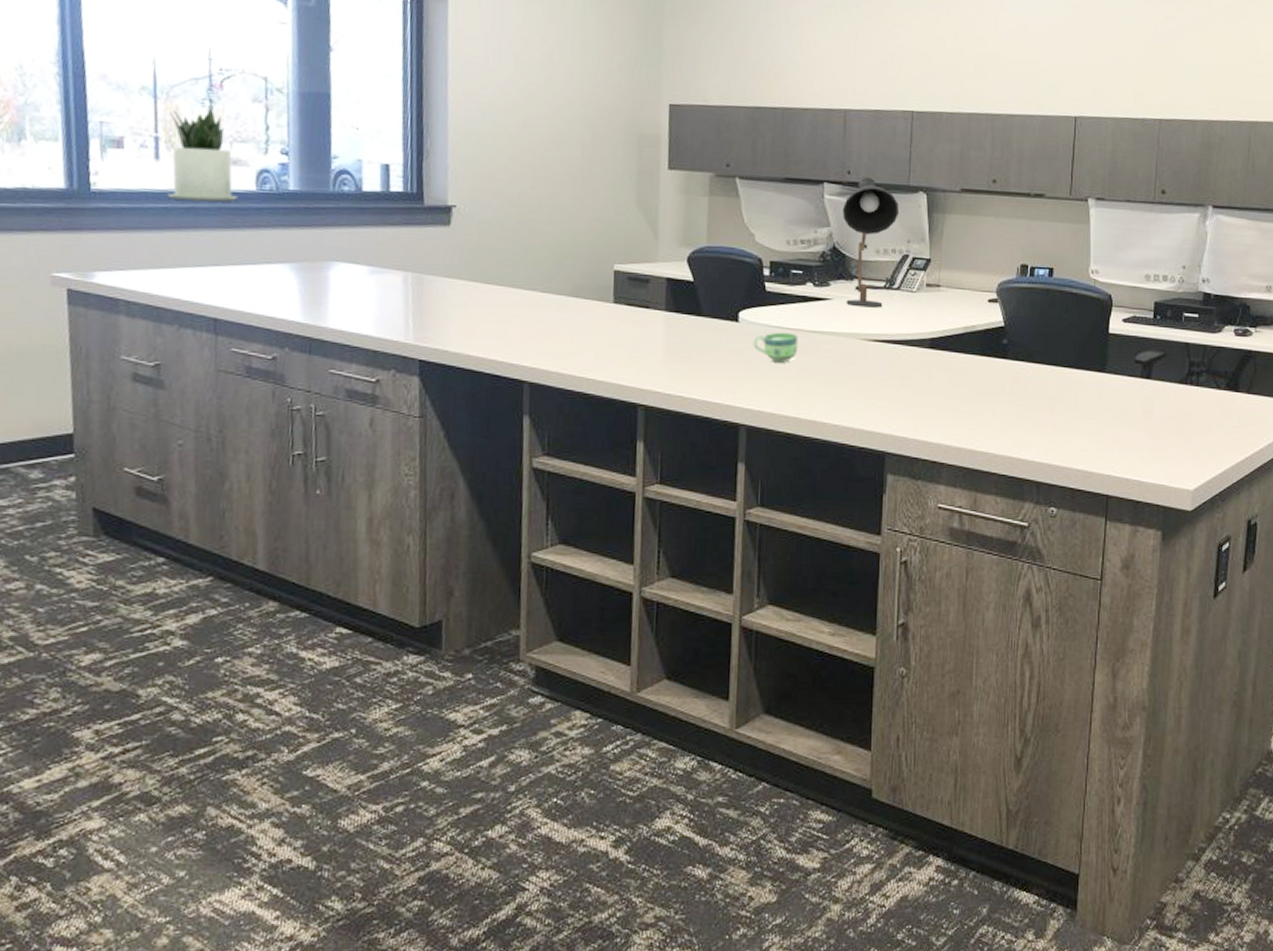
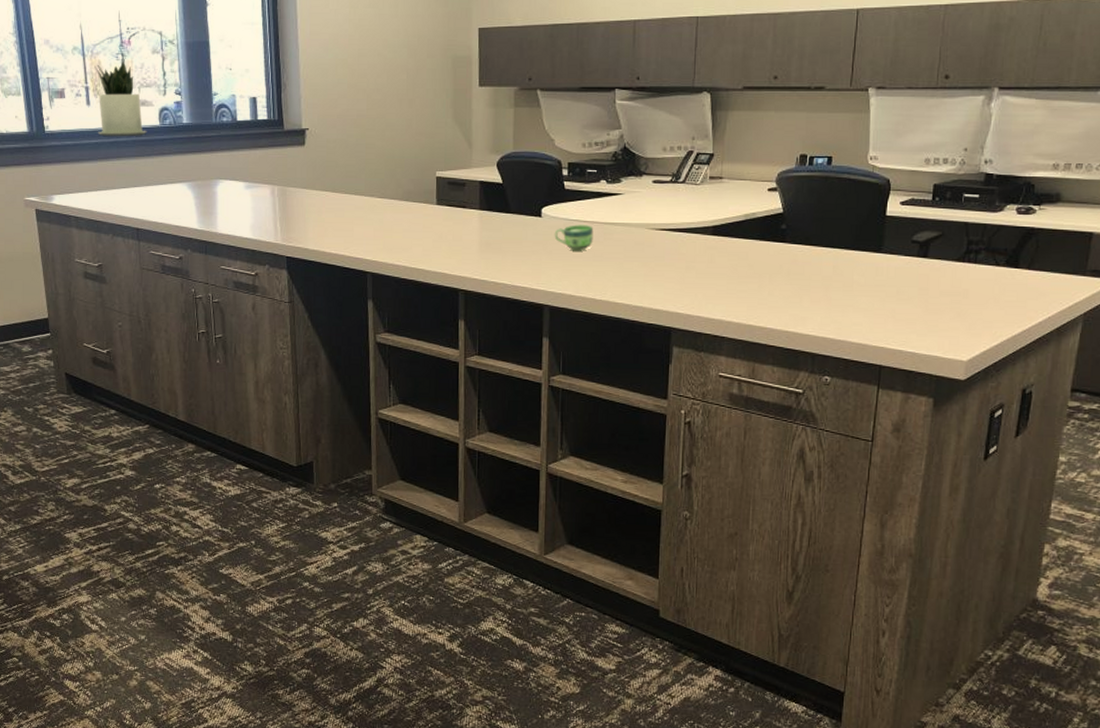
desk lamp: present [842,178,900,308] -> none [632,82,685,200]

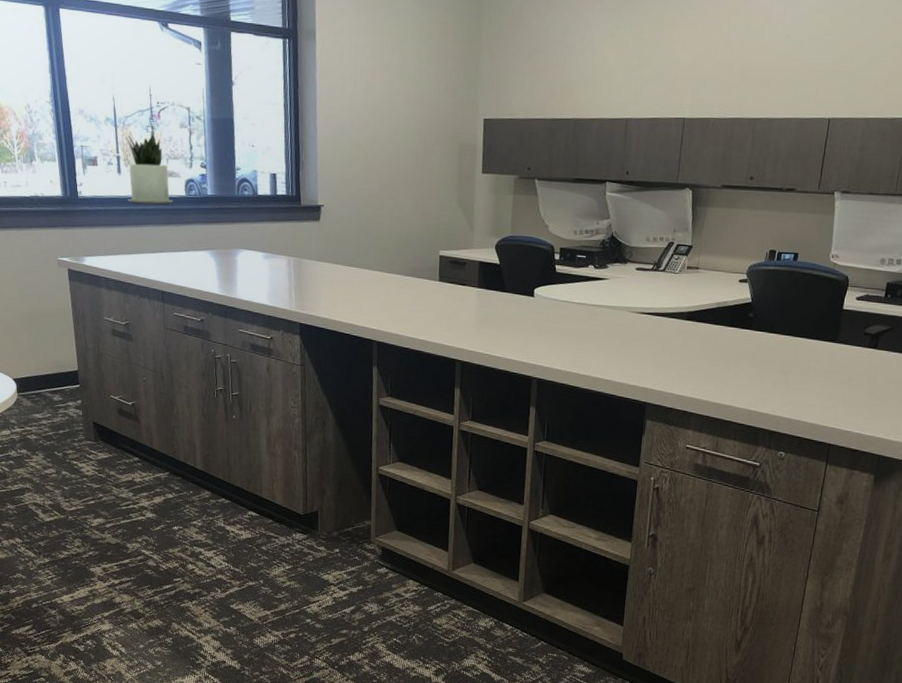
cup: present [554,225,594,251] -> none [544,305,581,330]

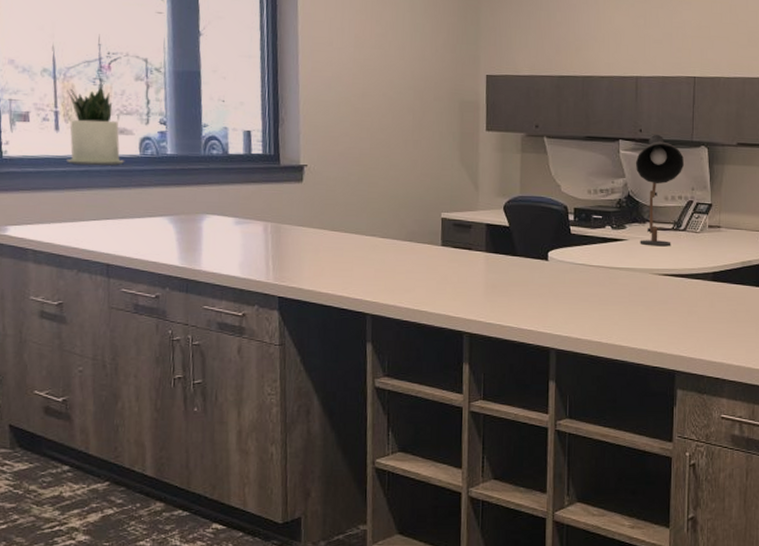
desk lamp: none [620,177,668,286] -> present [635,135,685,247]

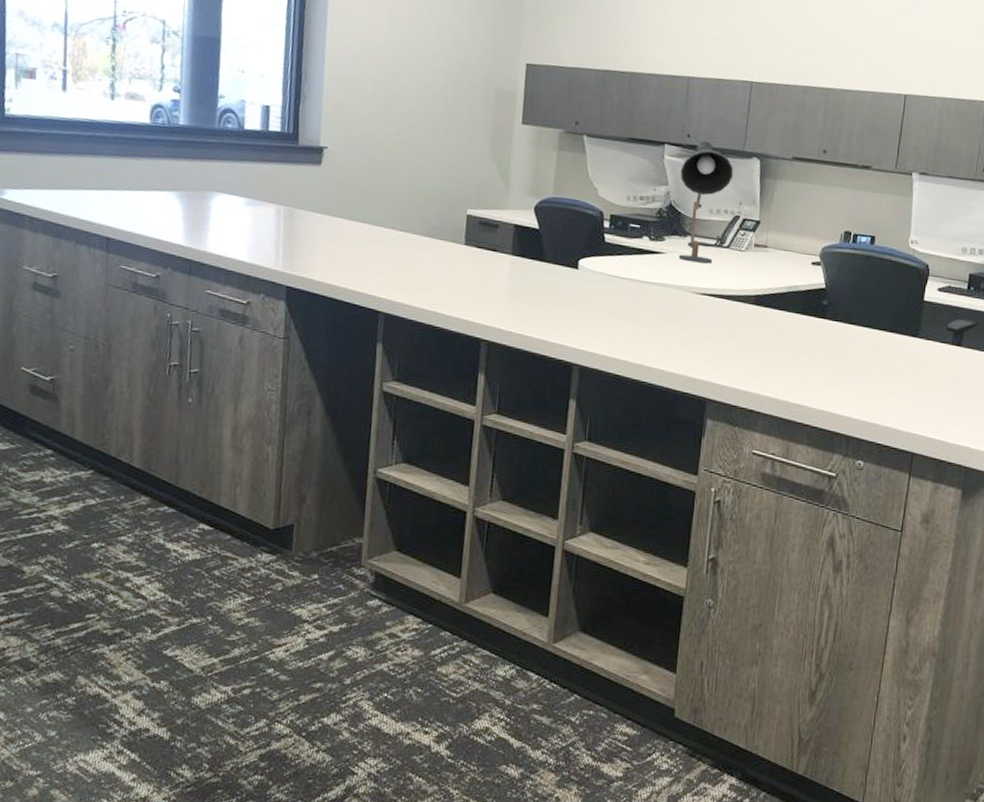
planter: present [67,87,125,166] -> none [72,46,134,133]

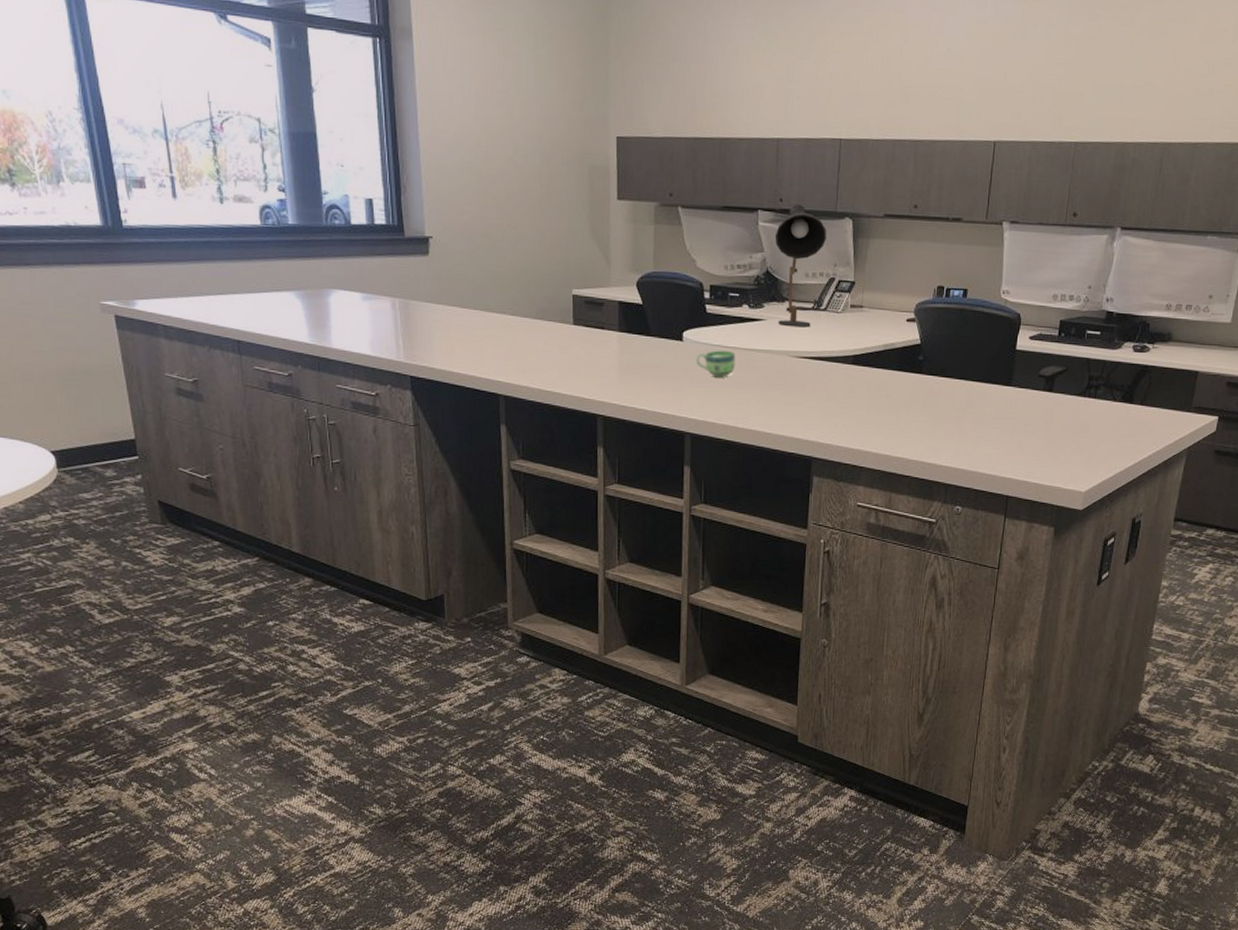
cup: none [590,280,633,309] -> present [695,350,736,378]

